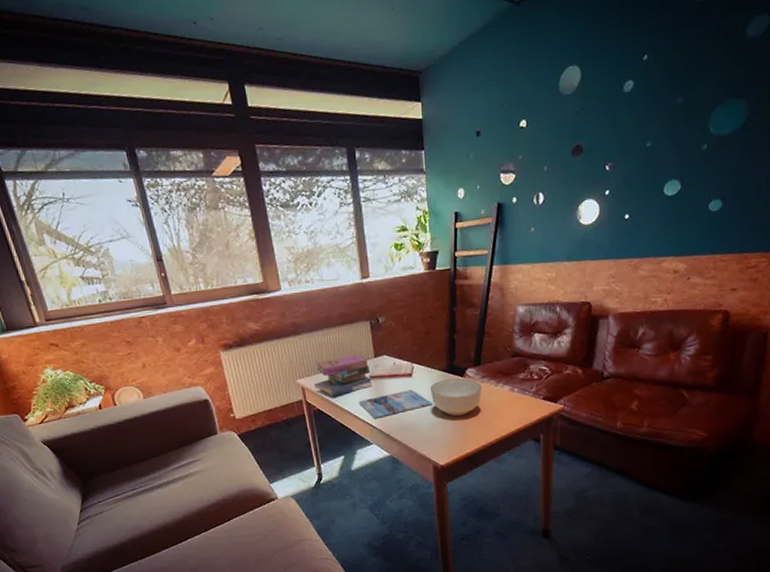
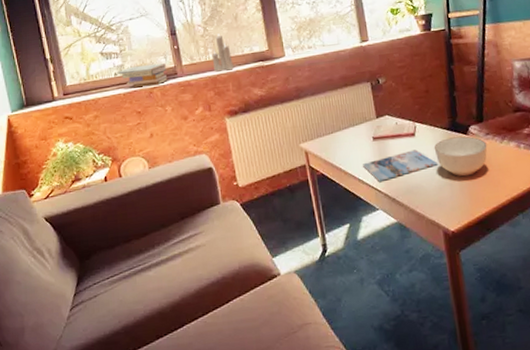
books: none [101,291,157,317] -> present [117,63,168,88]
candle: none [202,262,228,303] -> present [211,33,235,72]
books: present [314,354,372,397] -> none [318,115,375,161]

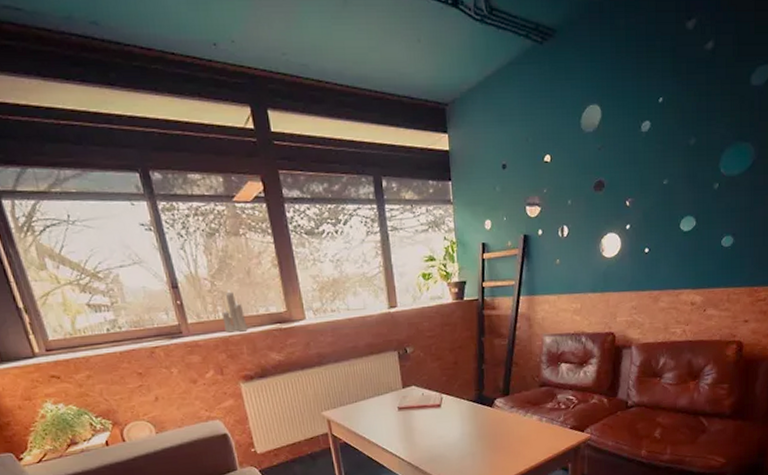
books: present [117,63,168,88] -> none [110,320,172,347]
magazine: present [363,149,438,183] -> none [387,420,462,452]
bowl: present [434,136,487,177] -> none [459,408,511,448]

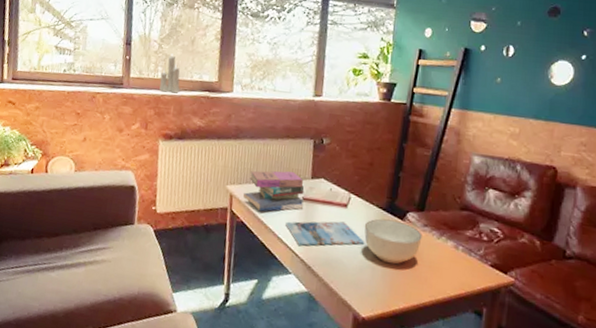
books: none [341,385,400,429] -> present [243,170,305,212]
magazine: none [387,420,462,452] -> present [285,221,365,247]
bowl: none [459,408,511,448] -> present [364,218,423,265]

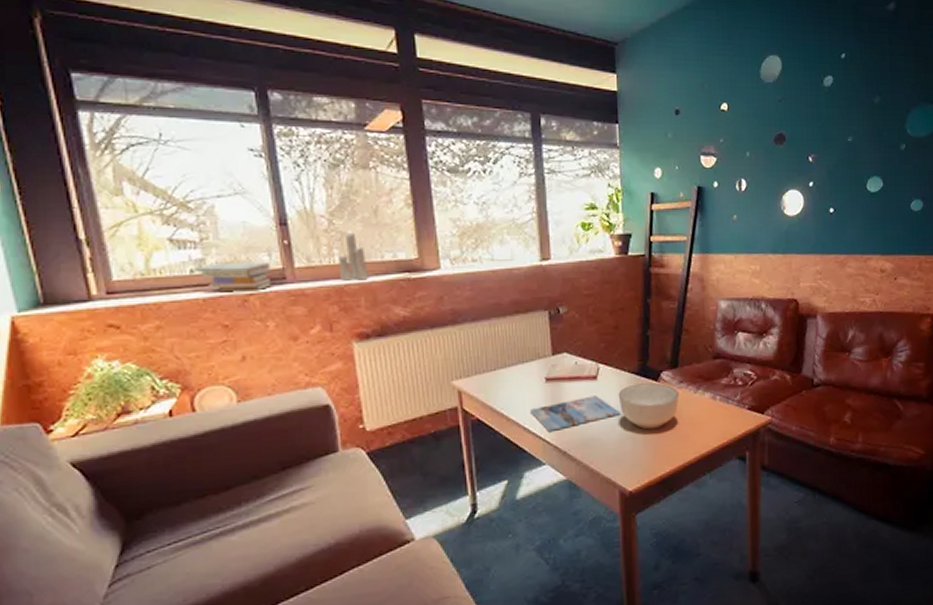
books: none [66,67,115,92] -> present [194,261,272,293]
books: present [243,170,305,212] -> none [475,350,547,404]

